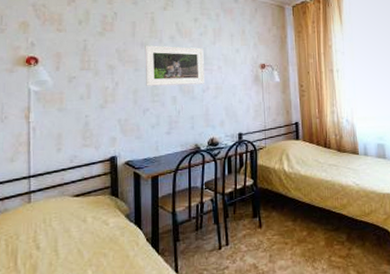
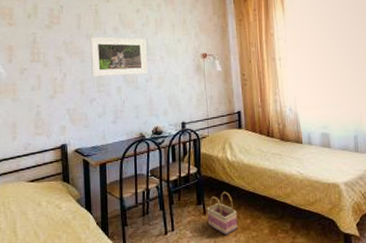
basket: none [262,203,294,249] -> present [206,191,238,236]

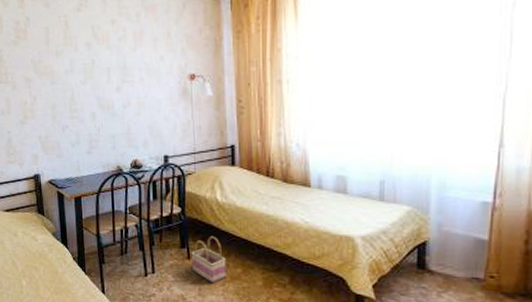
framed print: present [90,37,147,77] -> none [60,54,125,101]

